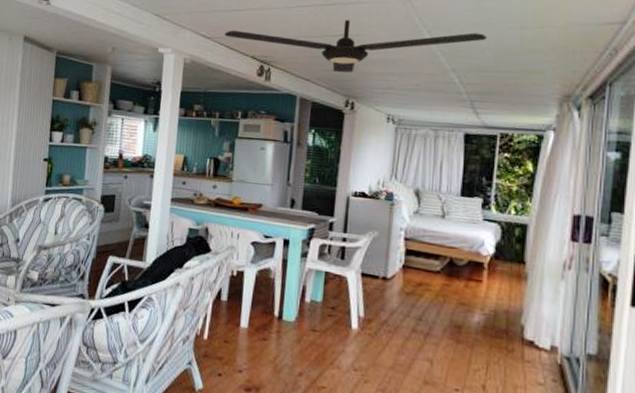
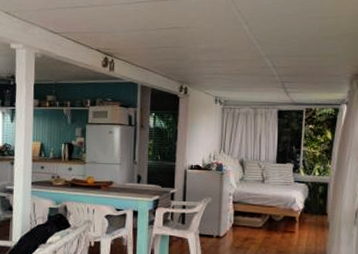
ceiling fan: present [224,20,487,73] -> none [71,14,294,61]

